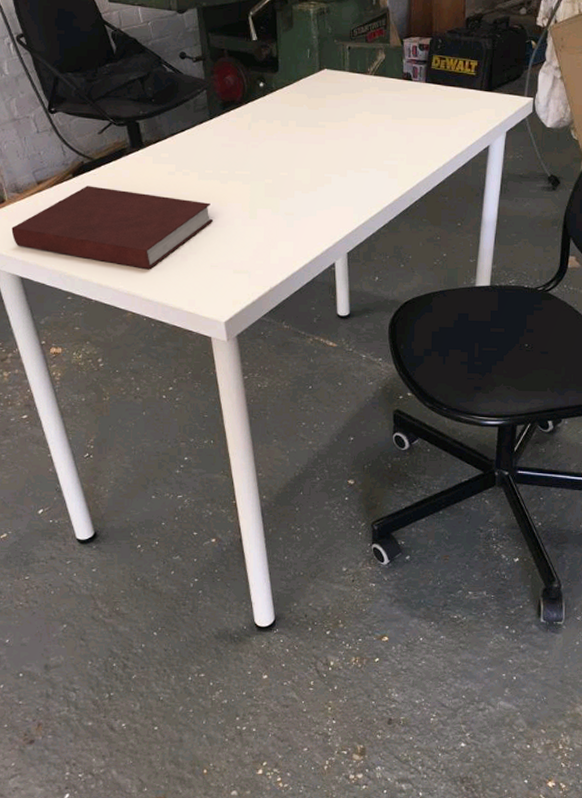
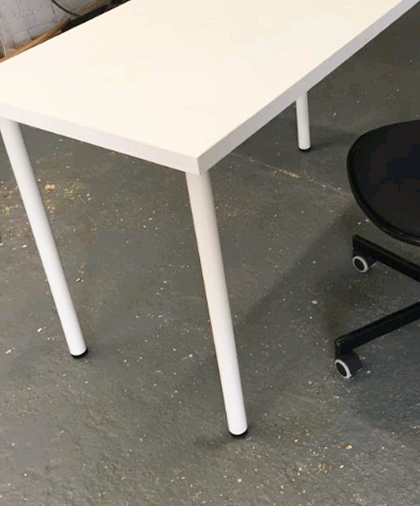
notebook: present [11,186,214,270] -> none [10,40,186,113]

